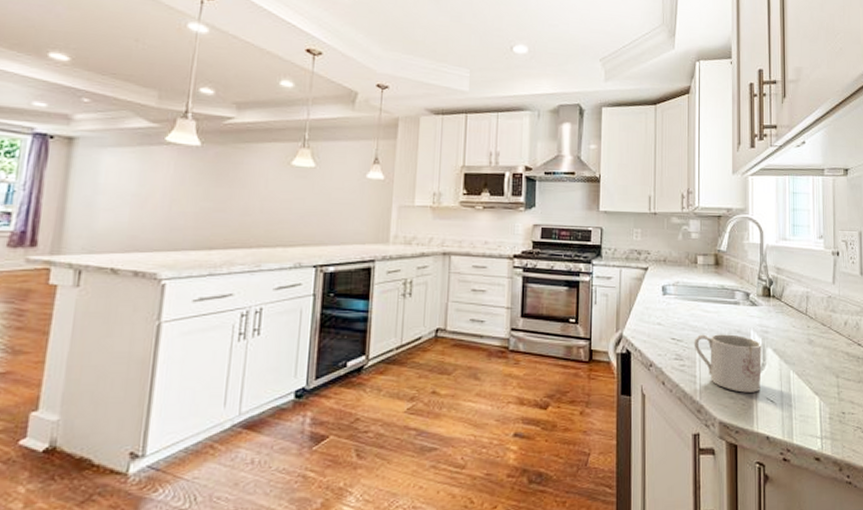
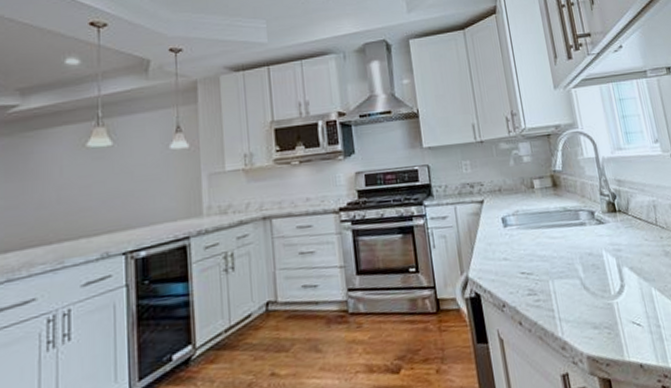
mug: present [693,334,762,393] -> none [545,258,624,321]

